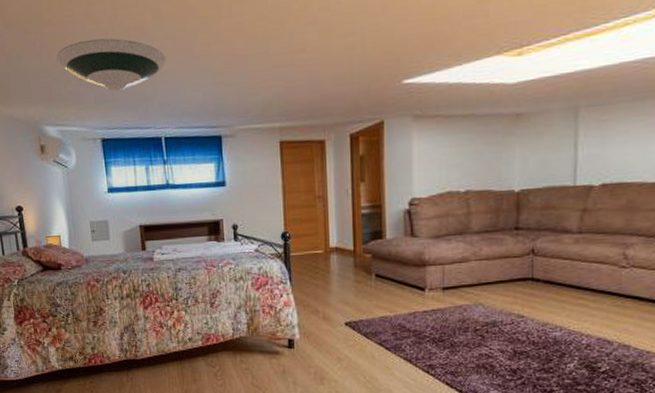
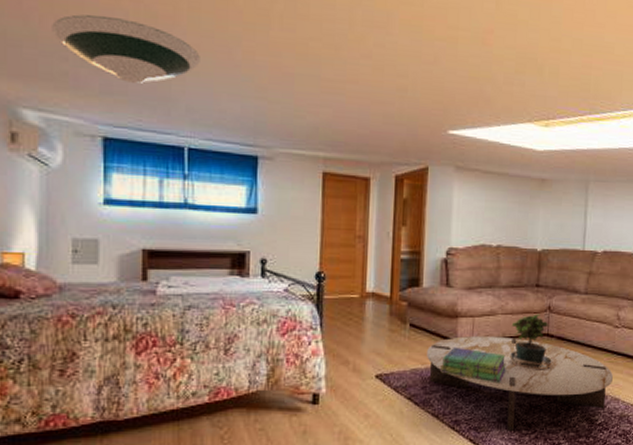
coffee table: none [395,283,620,378] -> present [427,336,613,432]
stack of books: none [410,294,484,330] -> present [440,347,506,384]
potted plant: none [480,258,541,316] -> present [504,314,553,370]

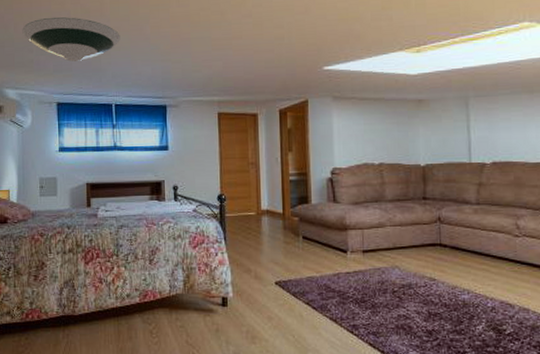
coffee table: present [427,336,613,432] -> none [321,247,519,339]
stack of books: present [440,347,506,384] -> none [335,256,400,291]
potted plant: present [504,314,553,370] -> none [397,225,449,279]

